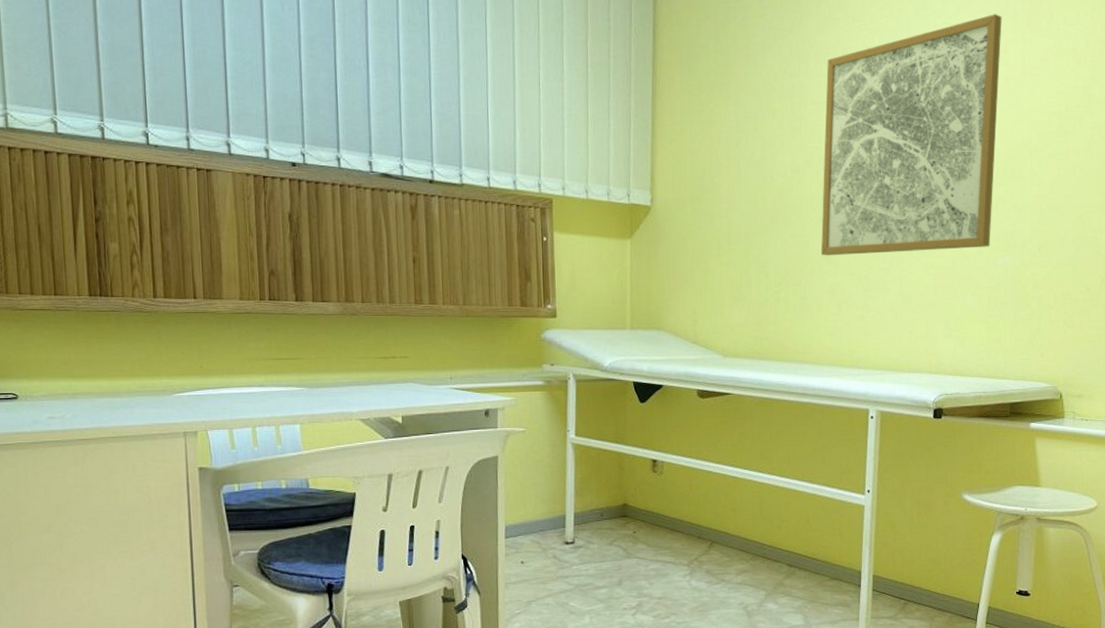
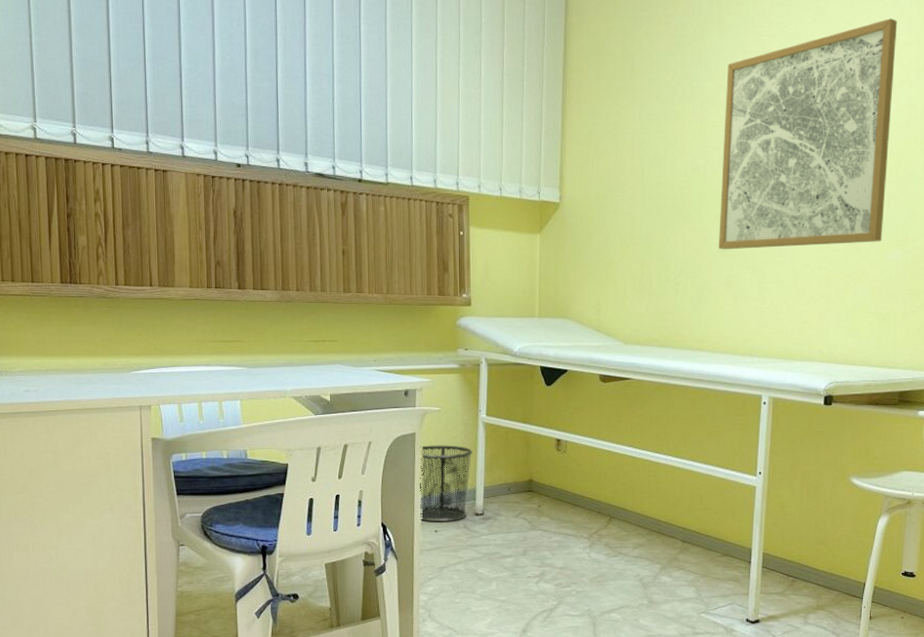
waste bin: none [503,468,562,553] -> present [419,445,473,522]

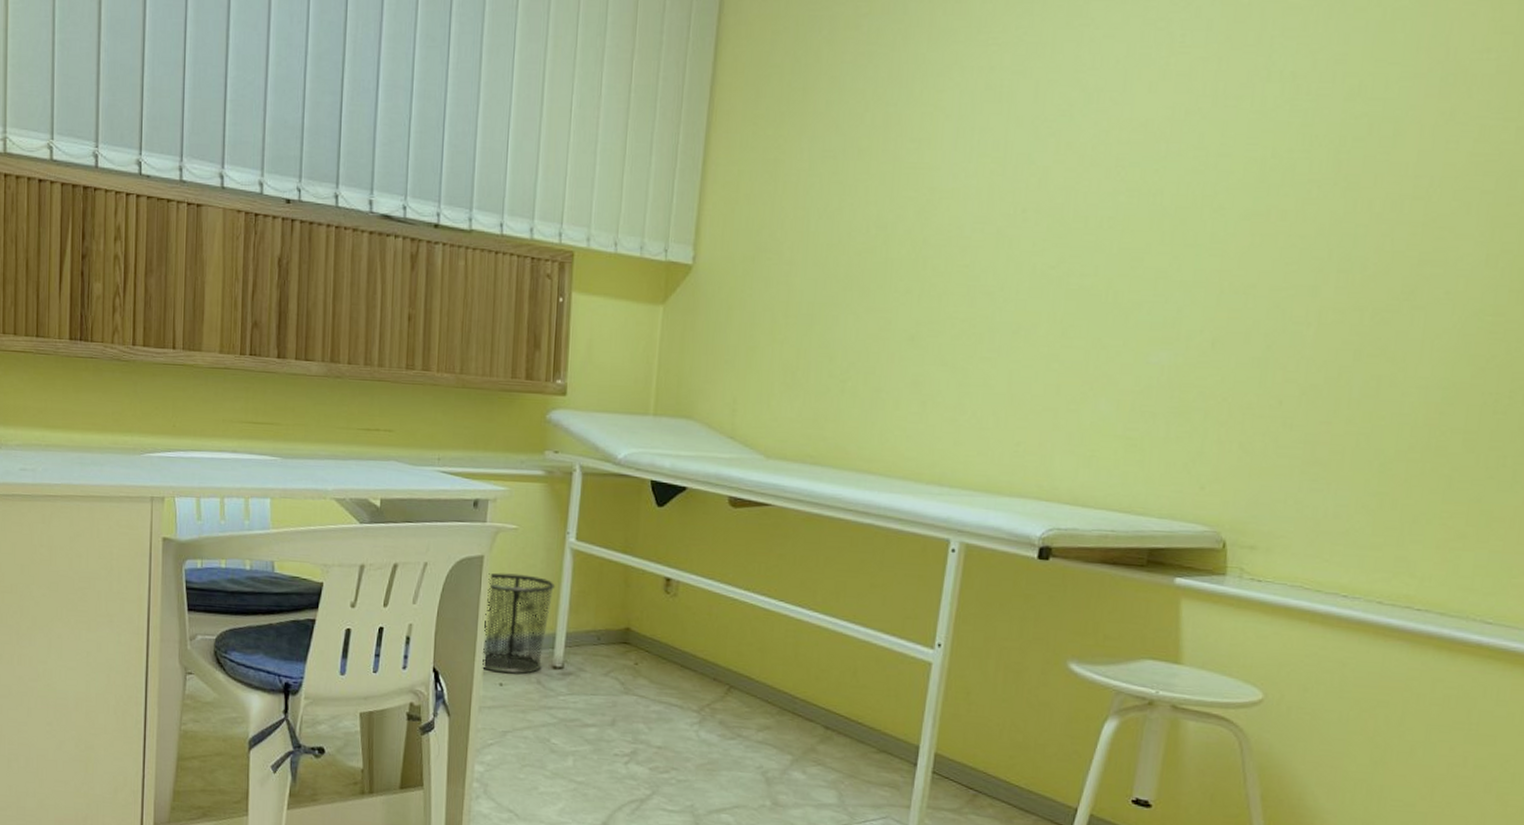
wall art: present [719,18,898,250] -> none [905,23,1190,339]

